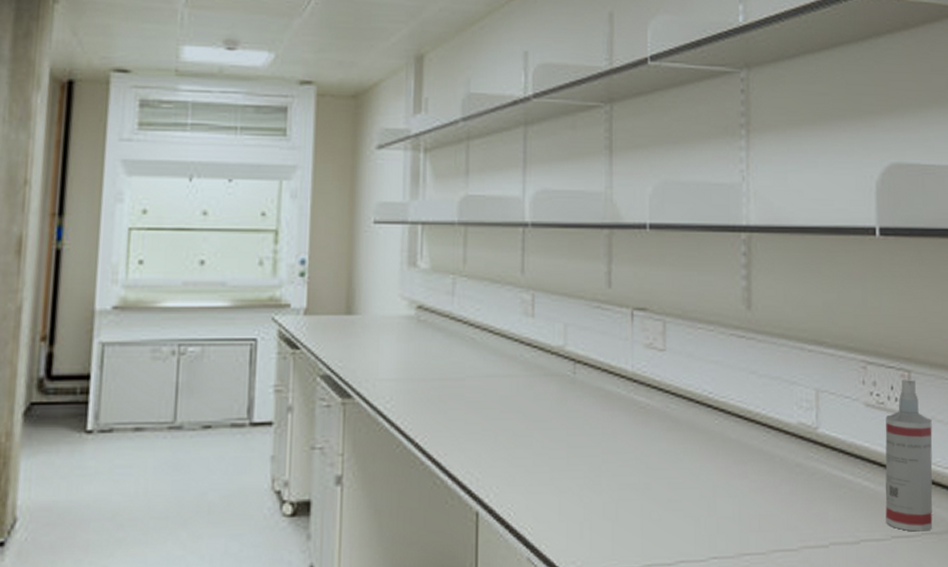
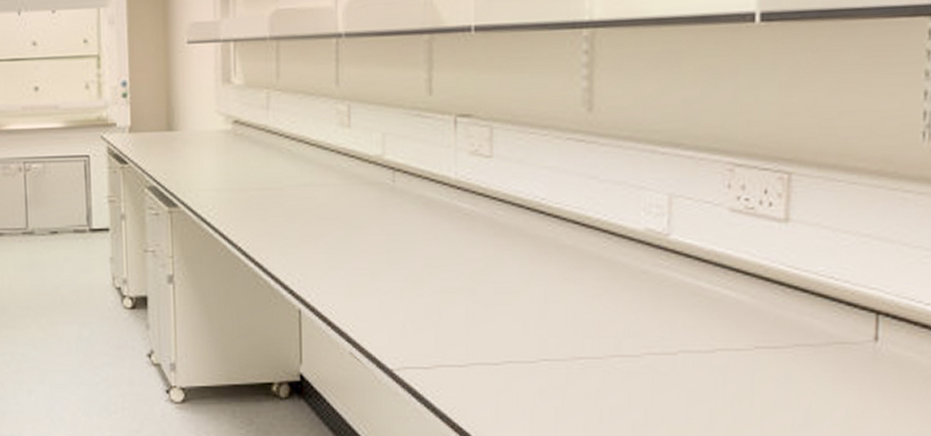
spray bottle: present [885,380,933,532] -> none [749,182,816,343]

